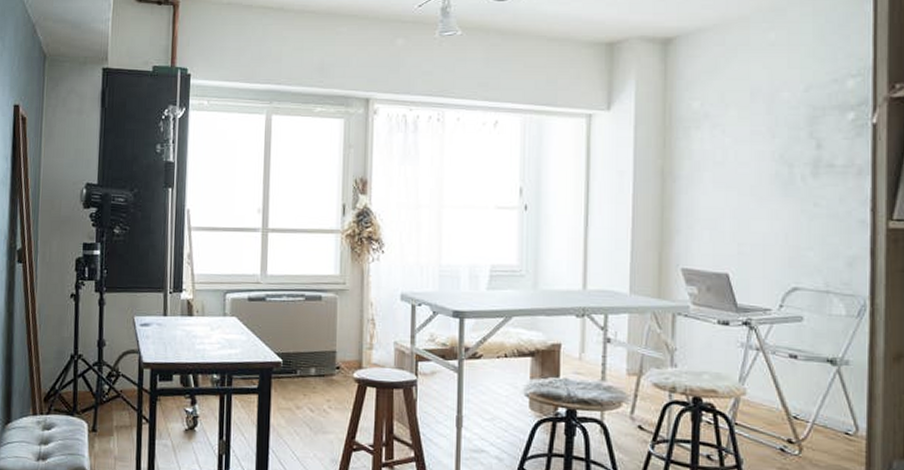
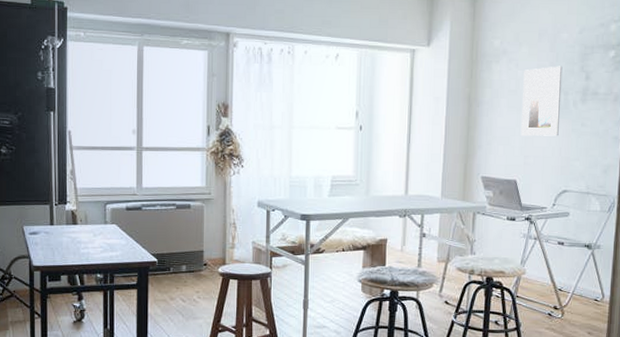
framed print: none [731,131,785,219] -> present [520,66,563,136]

